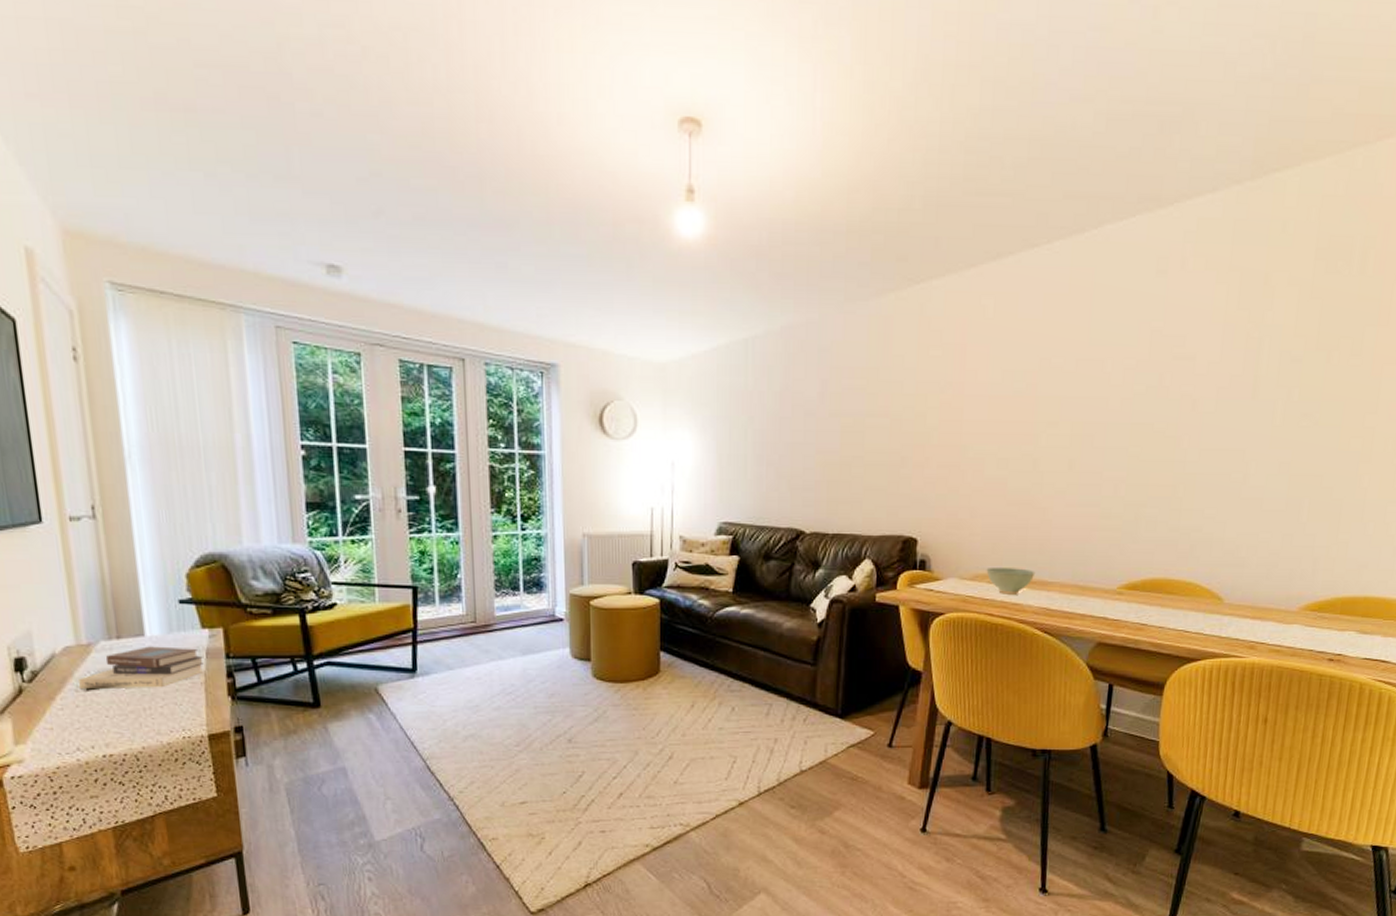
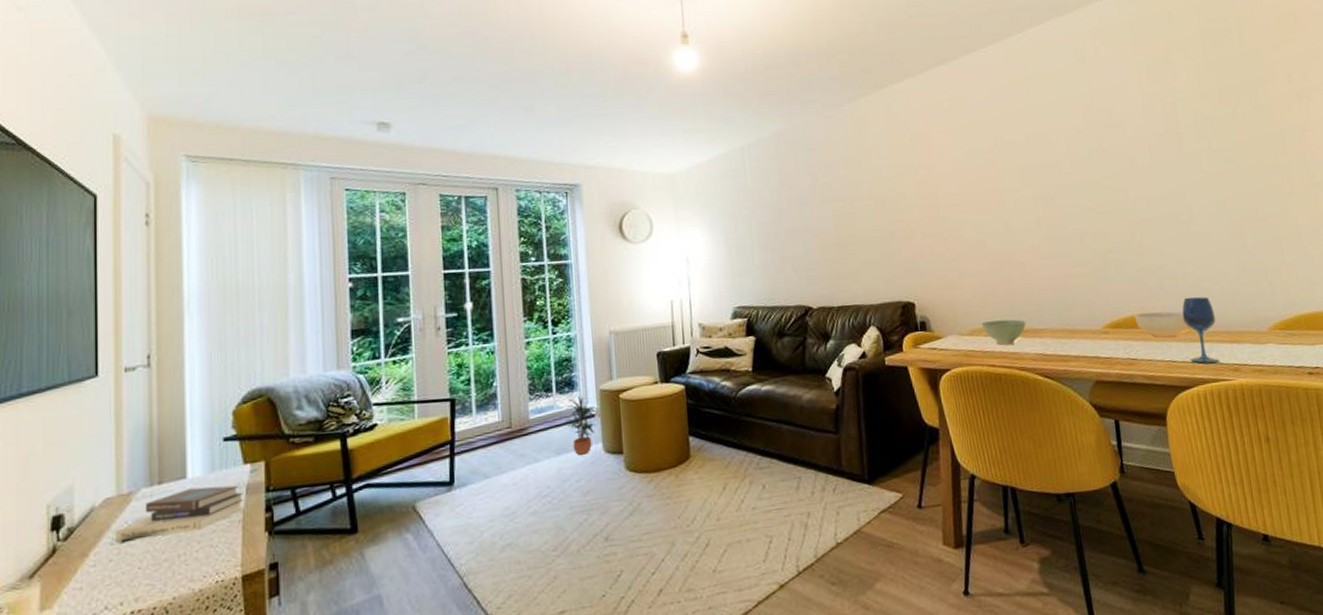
potted plant: none [532,598,566,659] -> present [565,396,597,456]
bowl: none [1155,576,1212,605] -> present [1134,311,1188,338]
wineglass: none [1205,565,1245,638] -> present [1182,296,1219,364]

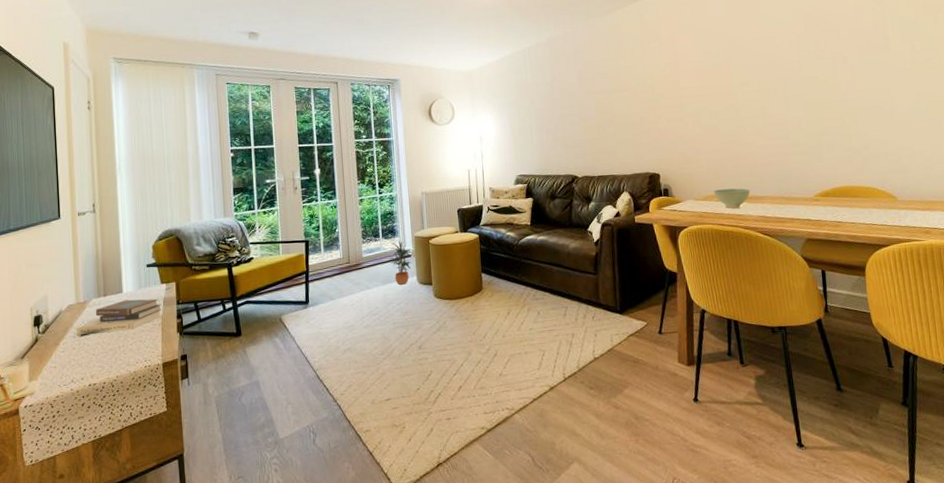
bowl: present [1134,311,1188,338] -> none [841,183,887,205]
wineglass: present [1182,296,1219,364] -> none [882,172,913,227]

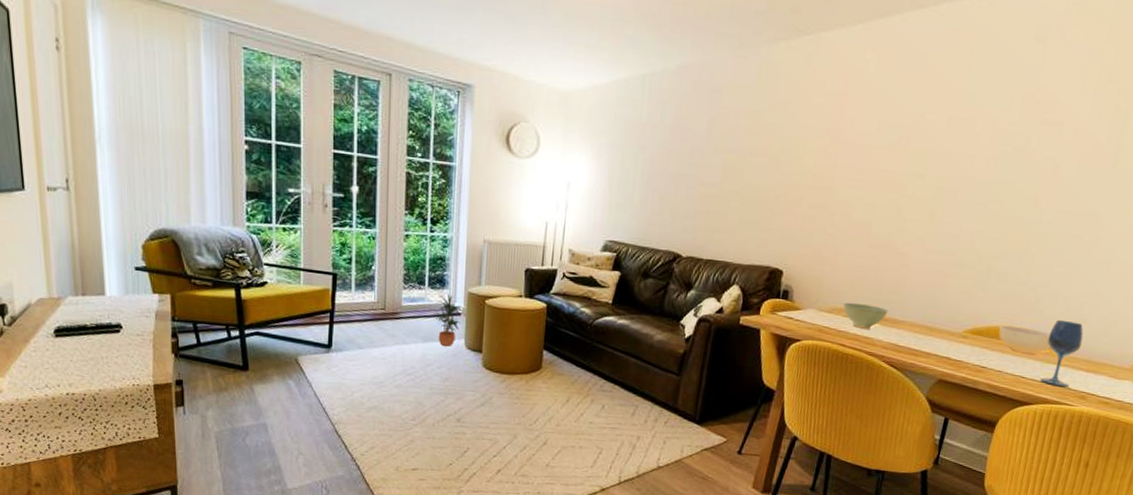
books: present [76,299,162,336] -> none [49,304,153,341]
bowl: none [841,183,887,205] -> present [998,325,1051,354]
wineglass: none [882,172,913,227] -> present [1040,319,1084,388]

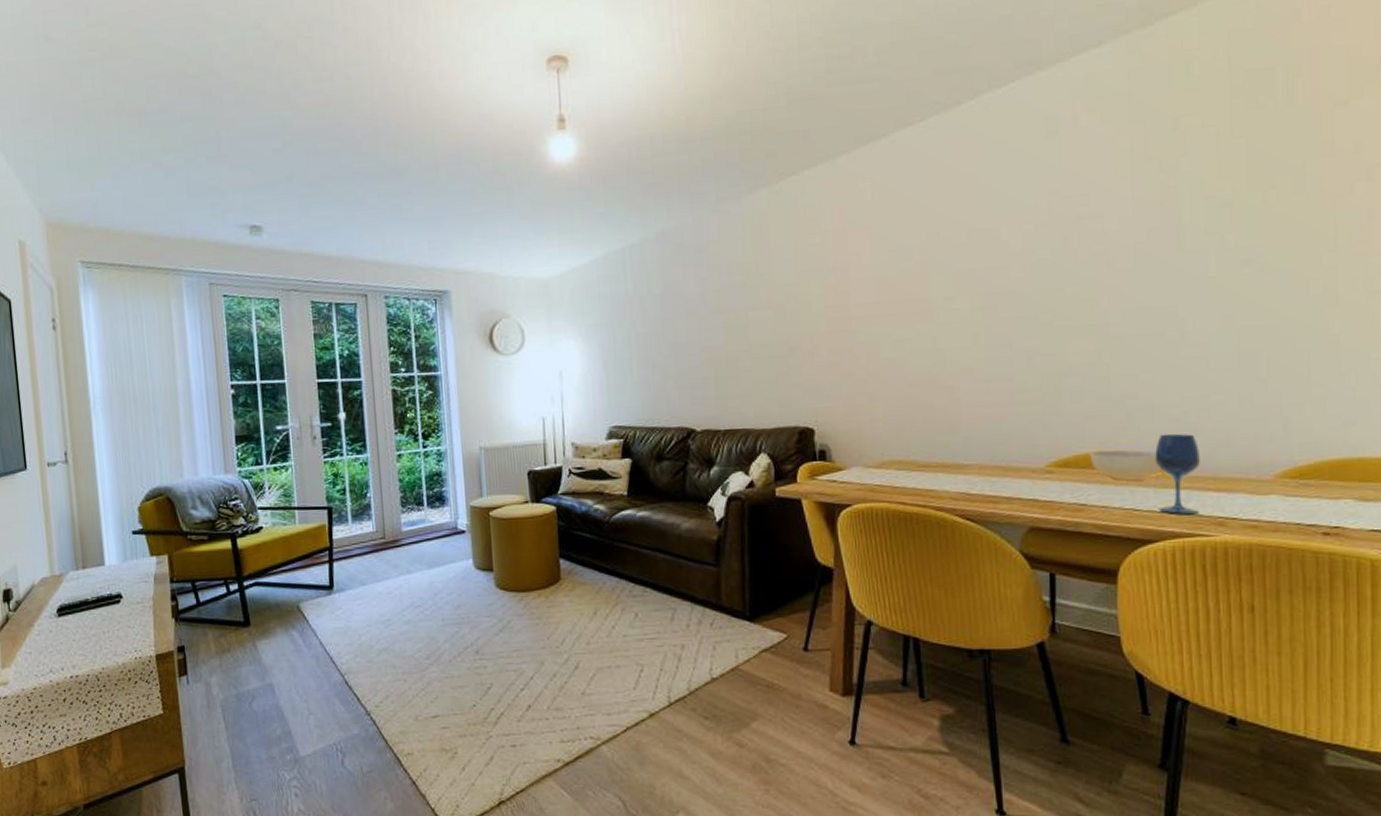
potted plant: present [434,294,463,348] -> none [436,511,468,571]
bowl: present [843,303,889,329] -> none [893,452,949,481]

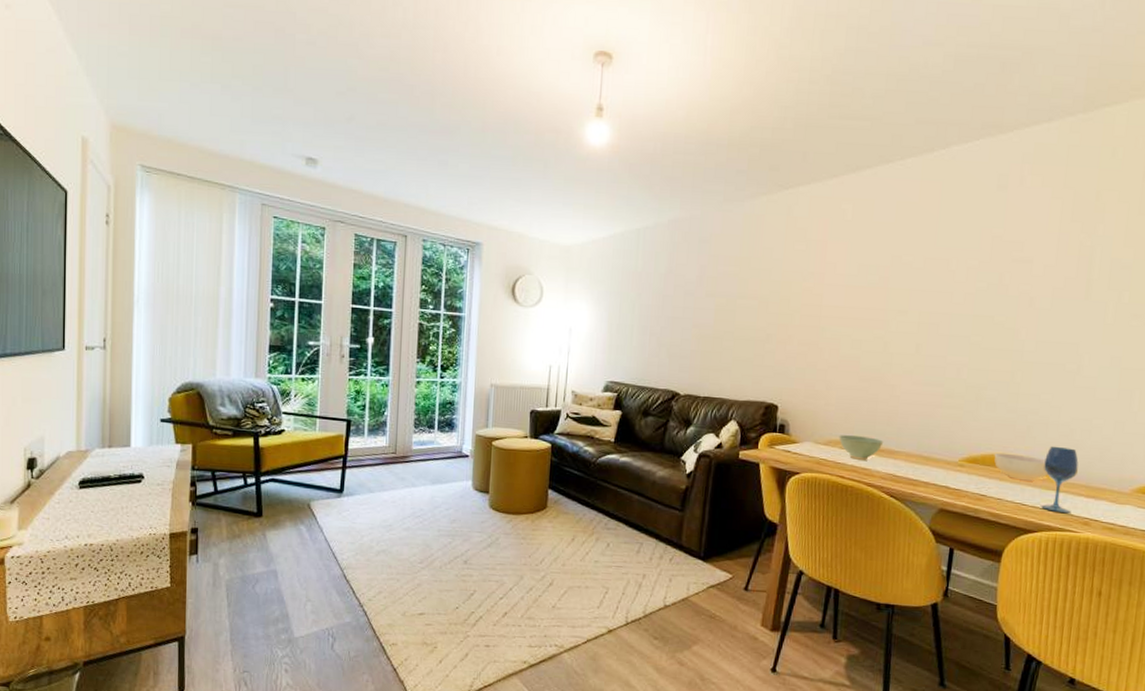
bowl: none [893,452,949,481] -> present [839,435,884,460]

